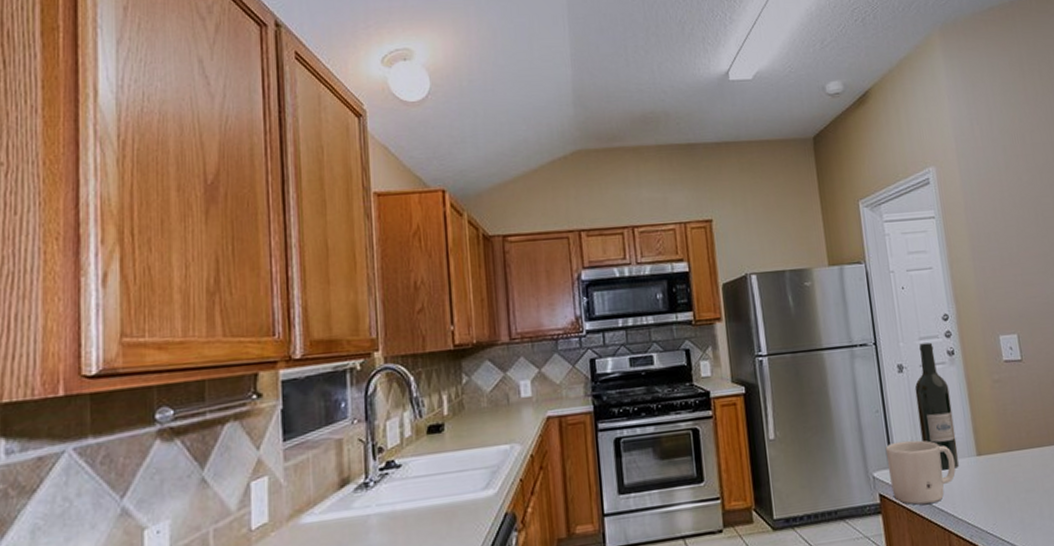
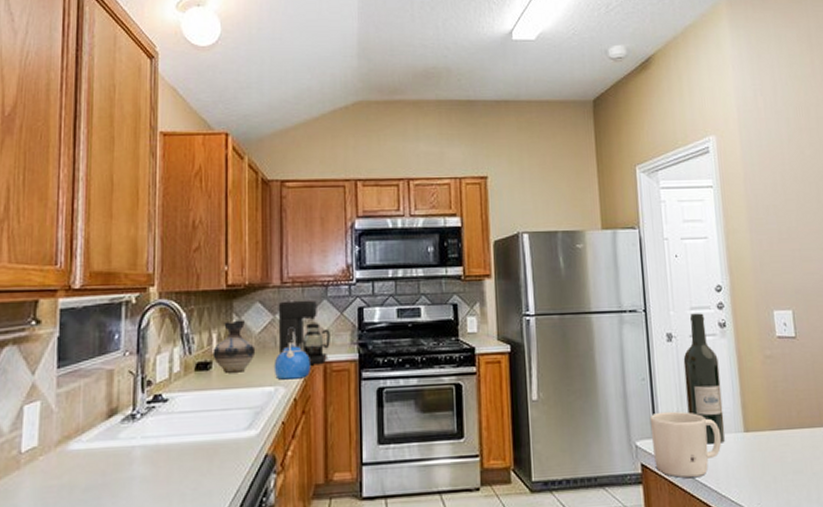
ceramic jug: none [444,379,489,434] -> present [212,320,256,373]
kettle: none [507,384,547,437] -> present [274,328,312,380]
coffee maker: none [508,354,564,421] -> present [278,300,330,366]

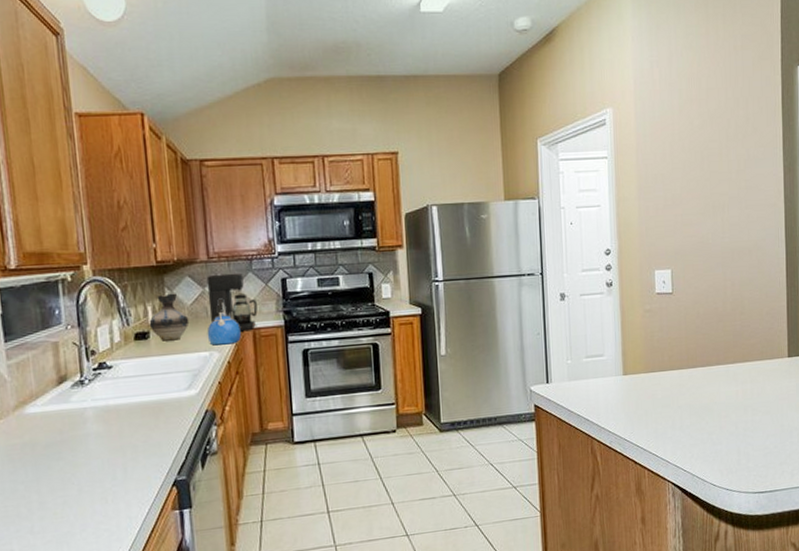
mug: present [649,411,722,479] -> none [543,360,604,415]
wine bottle: present [683,313,726,444] -> none [574,274,607,387]

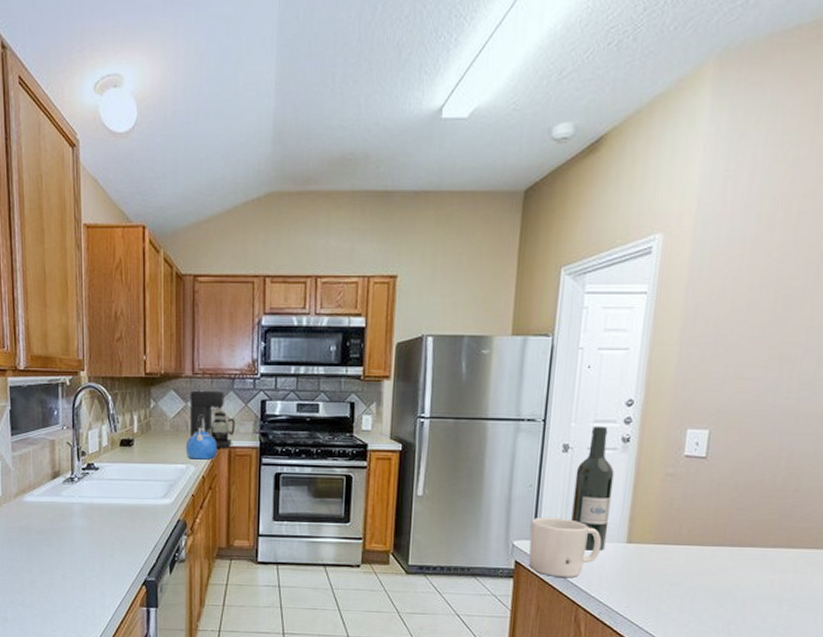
ceramic jug: present [149,293,190,341] -> none [134,405,170,450]
mug: none [543,360,604,415] -> present [529,517,602,578]
wine bottle: none [574,274,607,387] -> present [571,426,614,551]

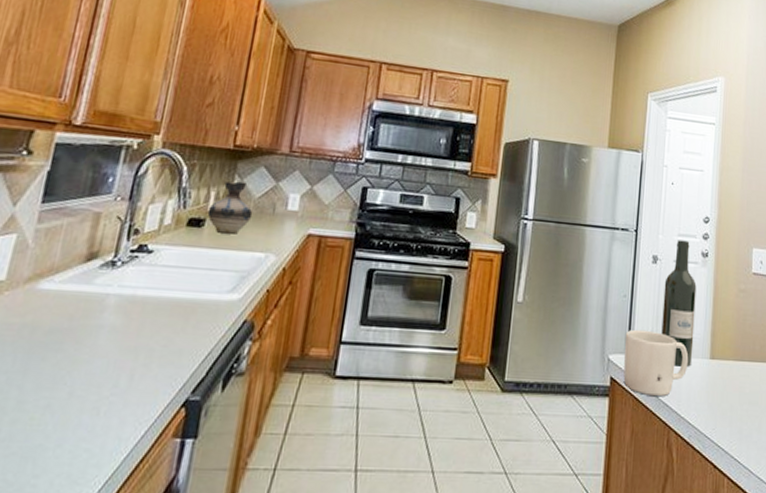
ceramic jug: none [134,405,170,450] -> present [207,181,253,234]
kettle: present [185,415,218,460] -> none [267,198,307,249]
coffee maker: present [189,390,235,449] -> none [275,169,331,238]

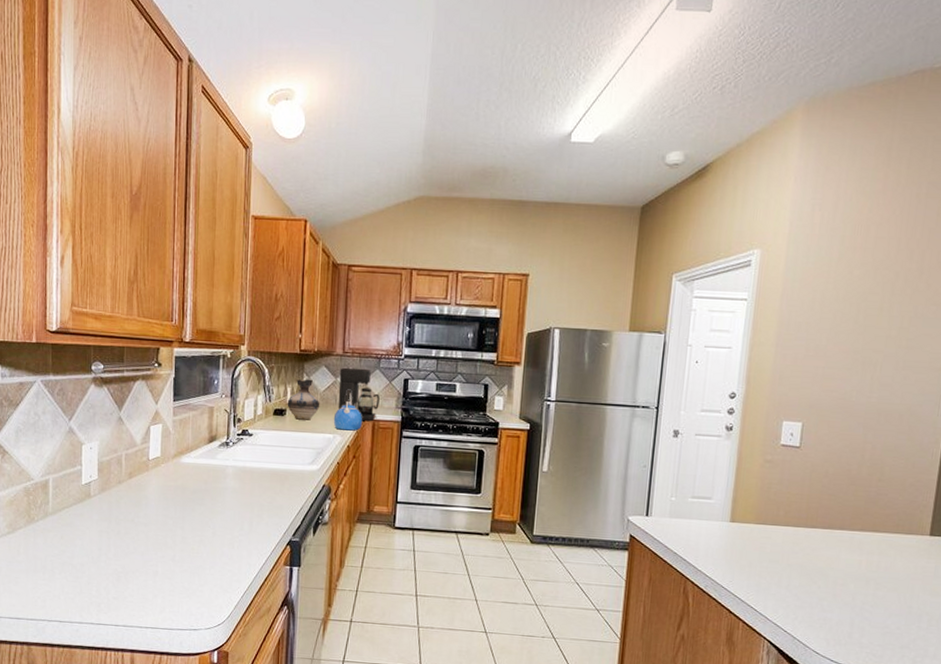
kettle: none [267,198,307,249] -> present [333,390,363,431]
coffee maker: none [275,169,331,238] -> present [338,367,380,422]
mug: present [623,329,689,397] -> none [642,495,708,553]
wine bottle: present [661,240,697,367] -> none [680,415,719,528]

